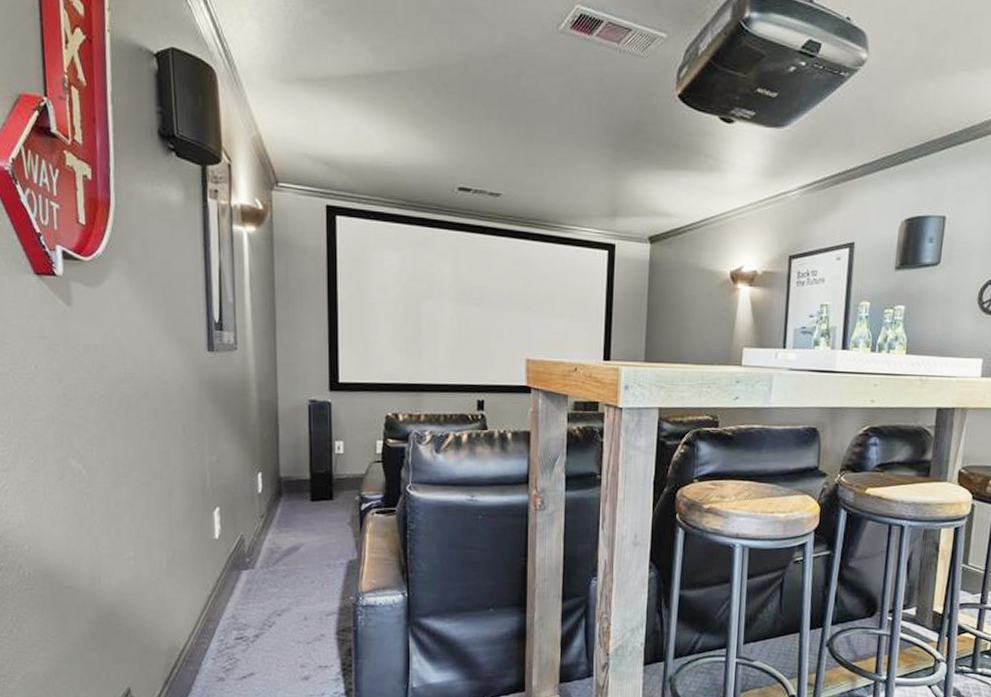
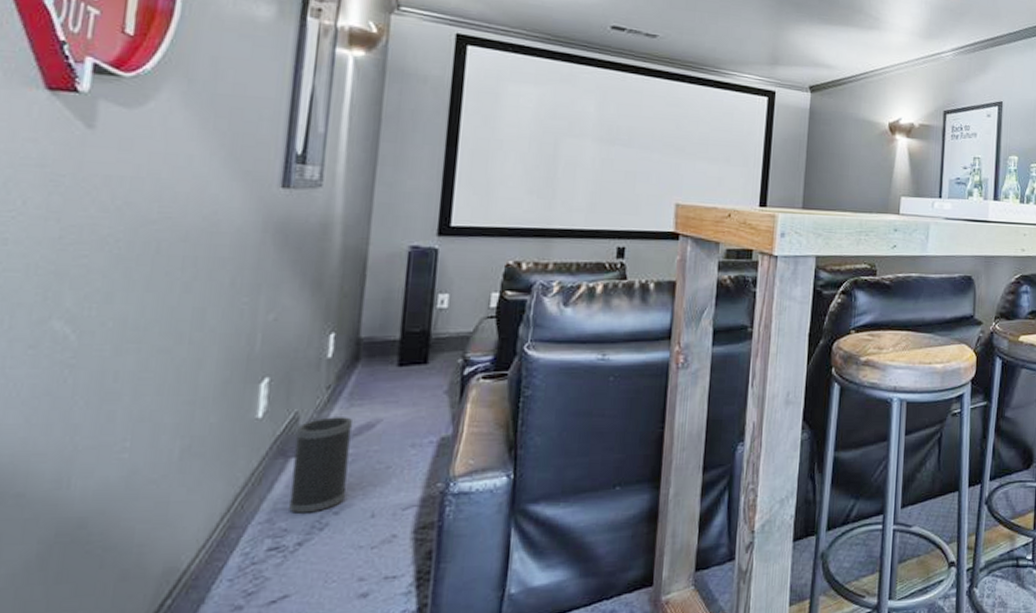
speaker: none [243,540,285,613] -> present [289,417,352,514]

